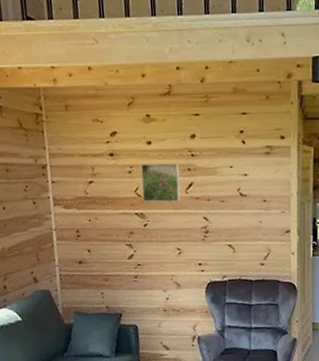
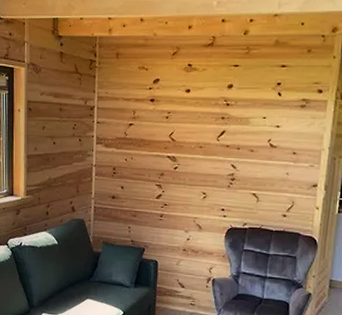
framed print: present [140,163,181,203] -> none [176,110,213,148]

